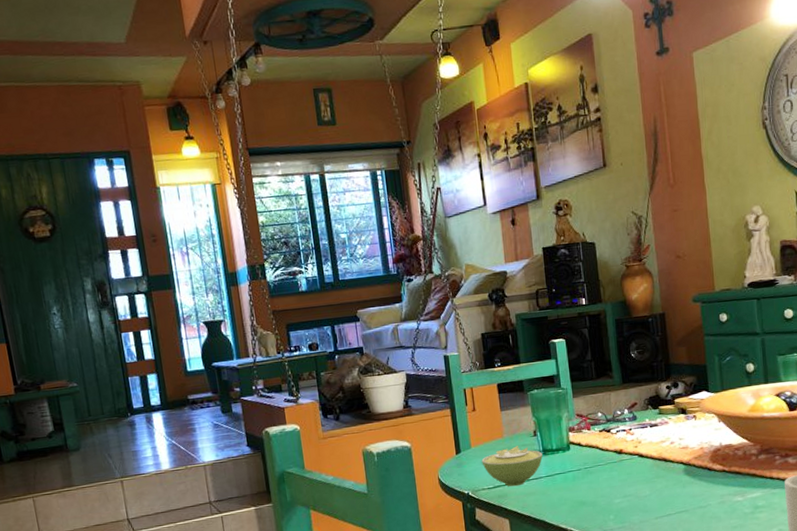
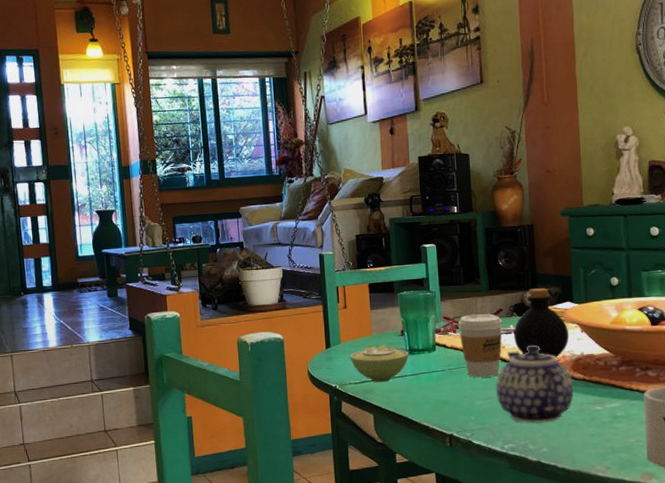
coffee cup: none [592,408,638,475] -> present [458,314,503,378]
teapot: none [634,437,714,519] -> present [496,344,574,424]
bottle: none [650,378,707,450] -> present [514,288,569,358]

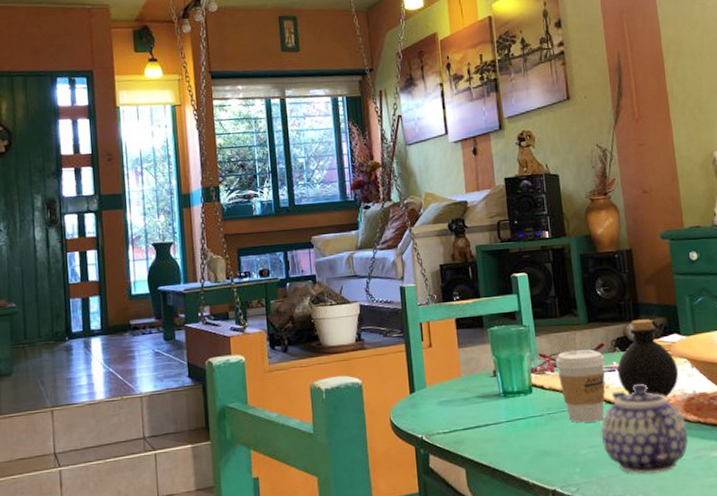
sugar bowl: present [350,344,409,383] -> none [437,386,503,432]

